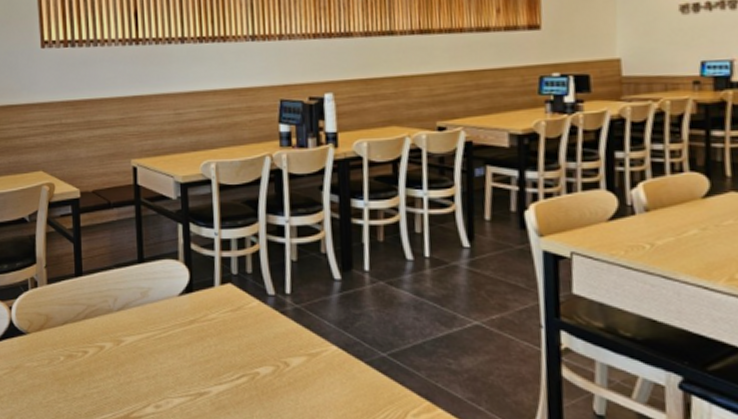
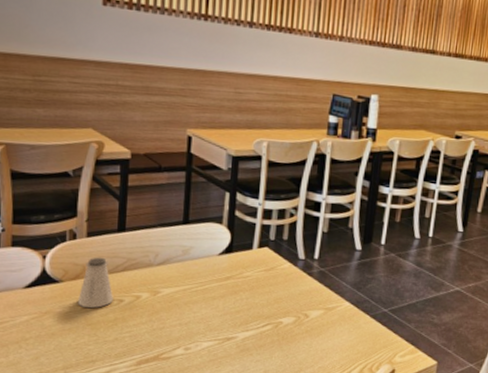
saltshaker: none [45,305,78,362] -> present [78,257,113,309]

